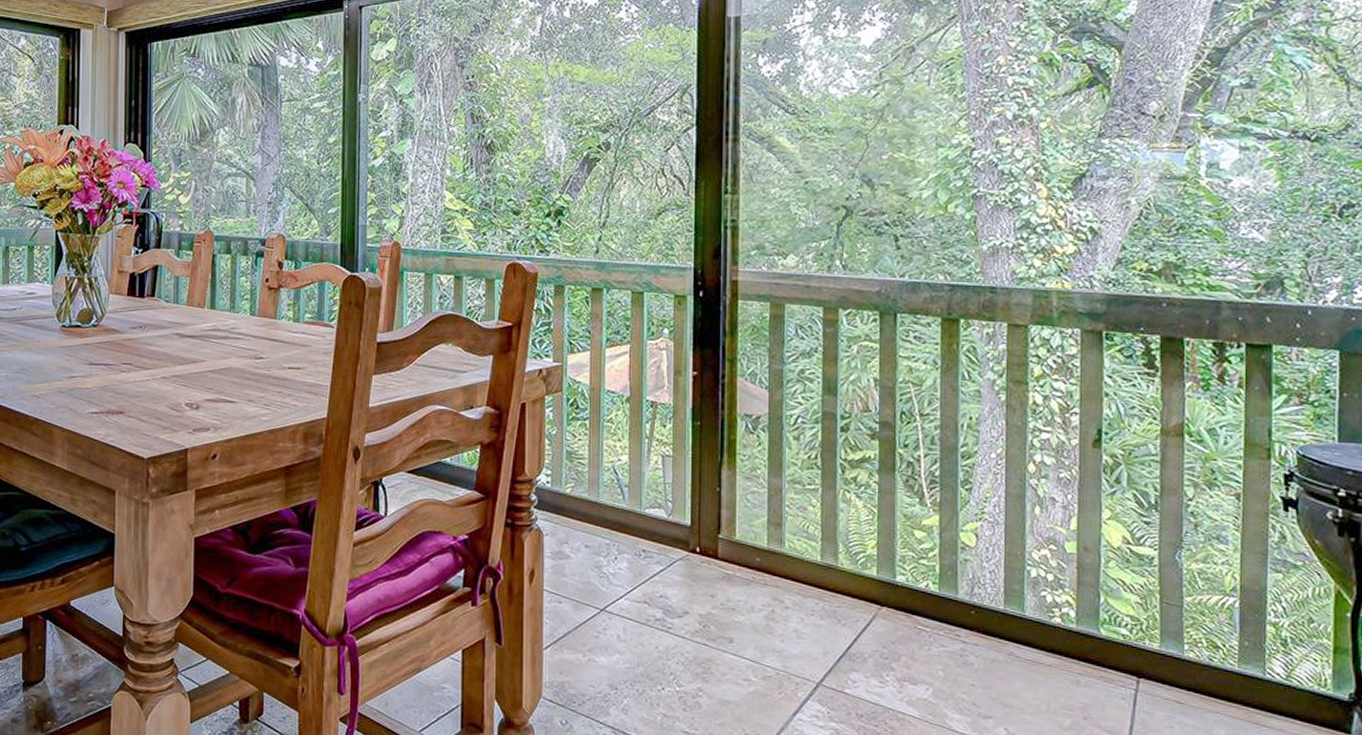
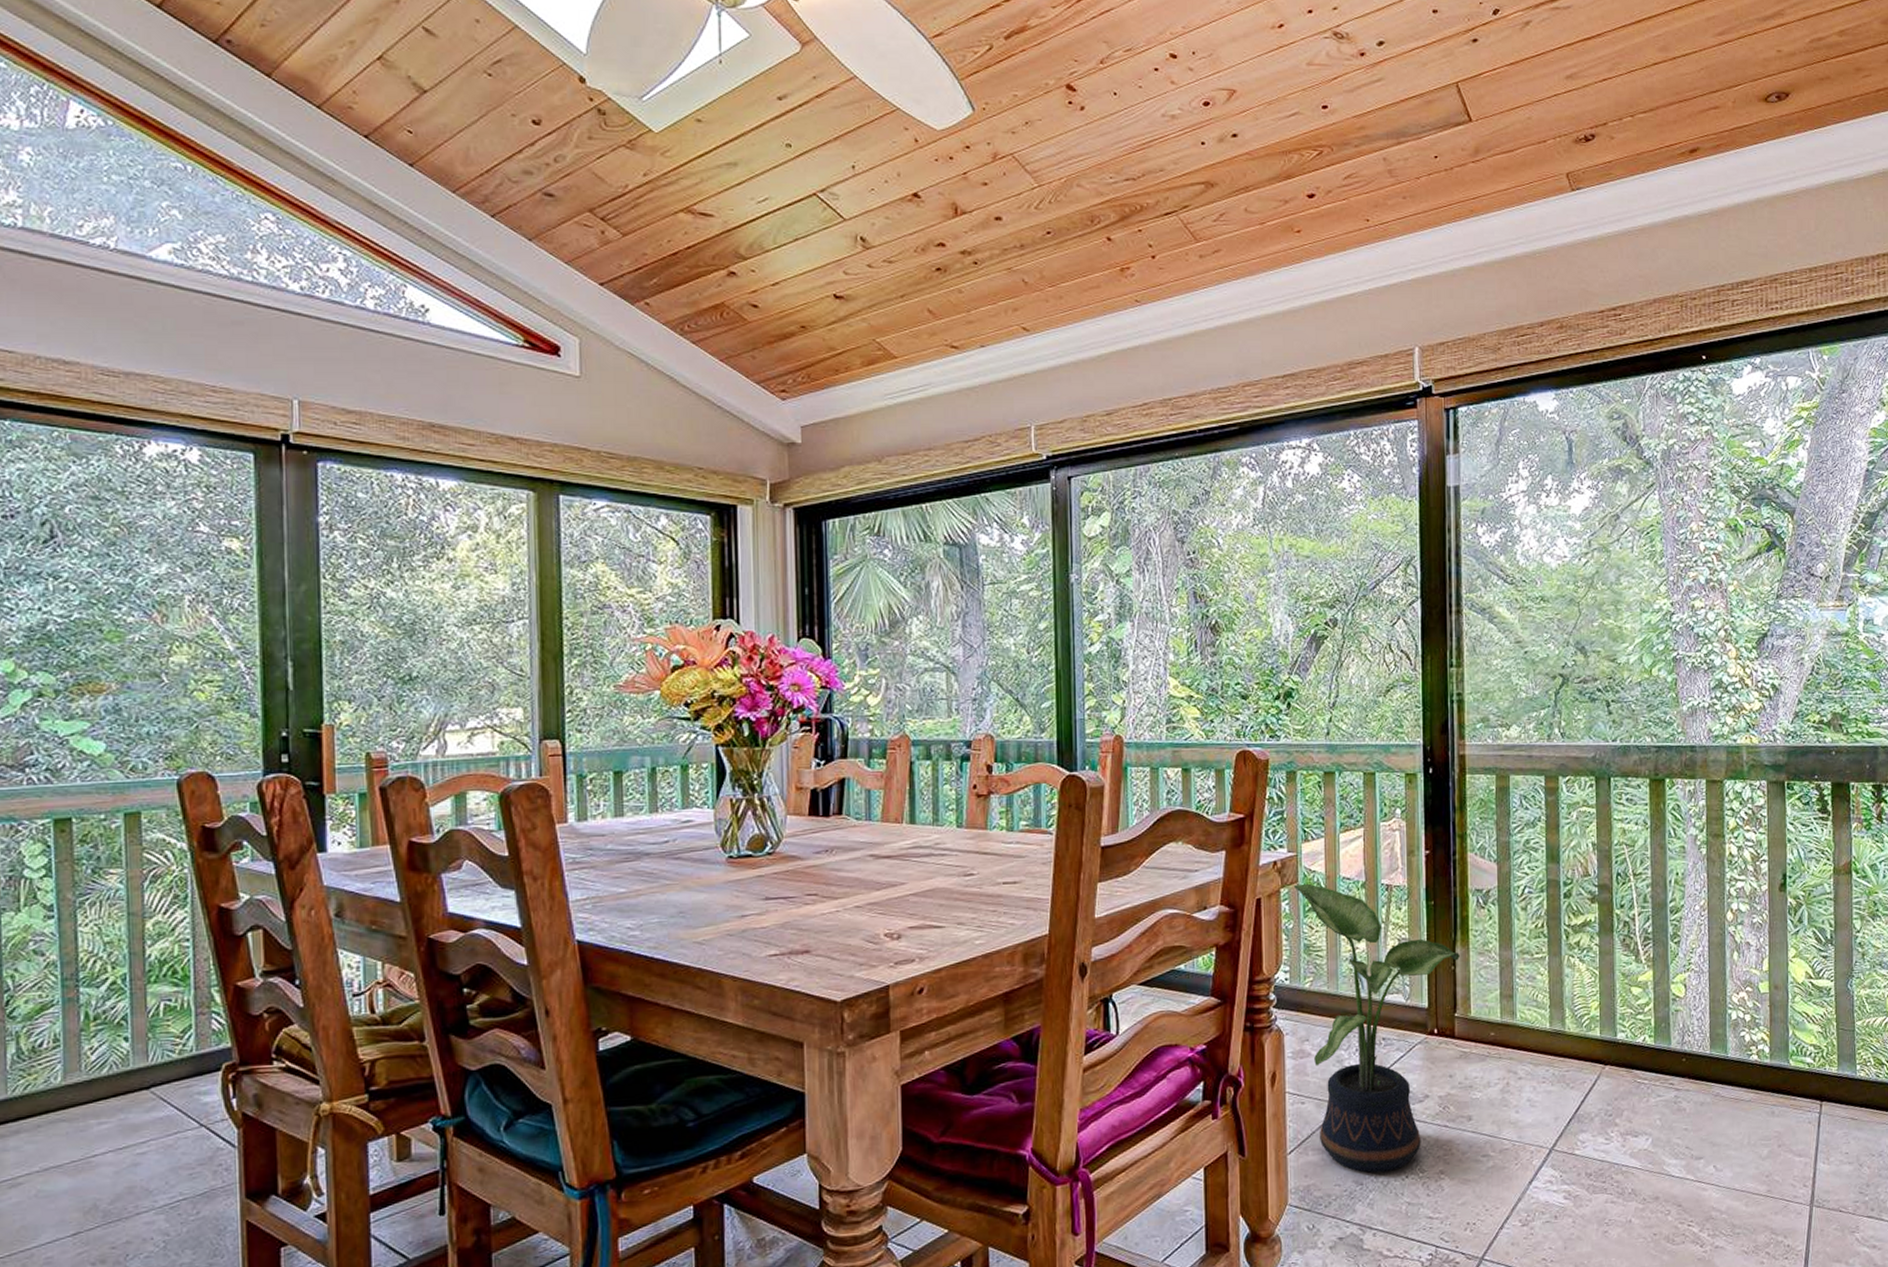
potted plant: none [557,393,726,681] -> present [1293,883,1460,1173]

